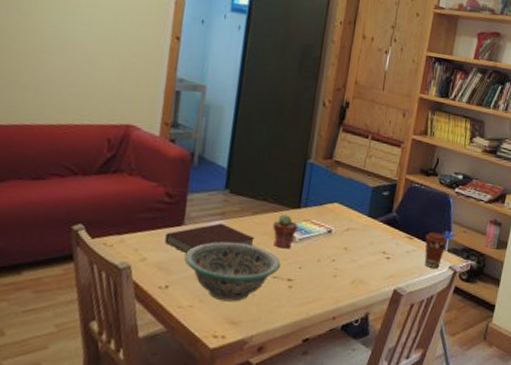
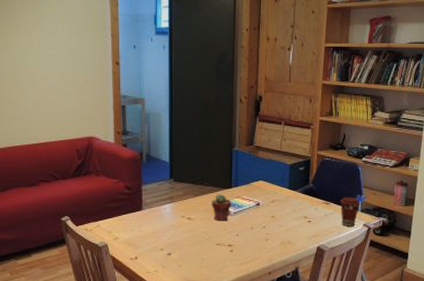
notebook: present [164,223,256,254] -> none [130,206,199,232]
decorative bowl: present [185,241,281,302] -> none [147,219,222,266]

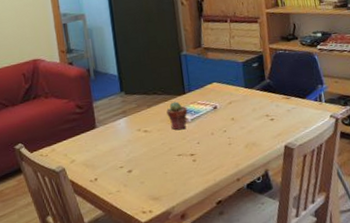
coffee cup: present [340,196,360,226] -> none [301,88,322,120]

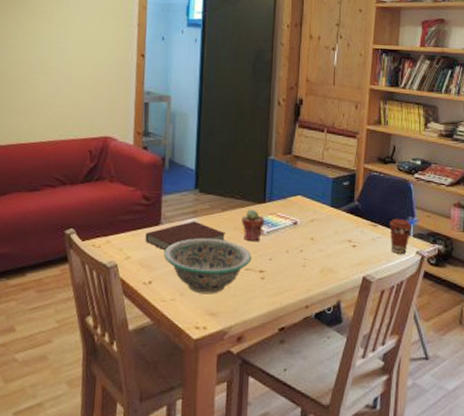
notebook: none [84,120,156,150] -> present [145,221,227,251]
decorative bowl: none [103,132,182,183] -> present [164,237,252,295]
coffee cup: none [301,88,322,120] -> present [389,218,412,254]

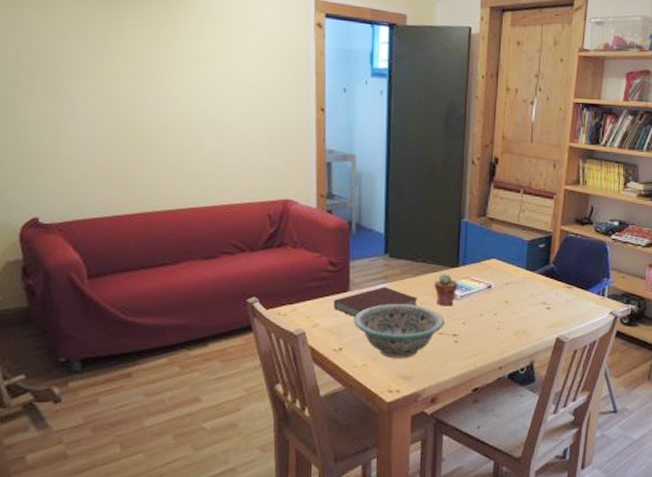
coffee cup: present [389,218,412,254] -> none [584,279,606,315]

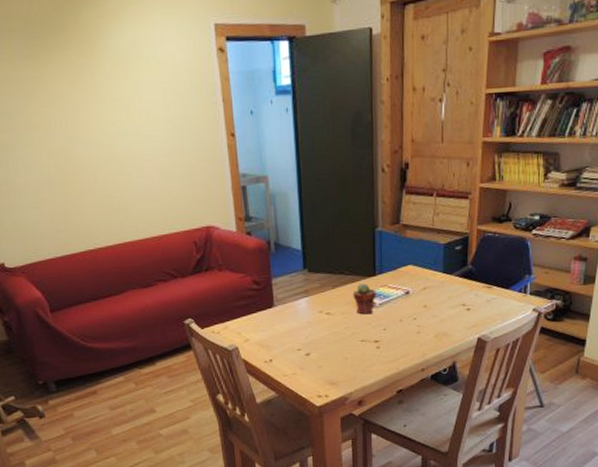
notebook: present [333,286,419,318] -> none [260,300,339,331]
decorative bowl: present [354,303,445,359] -> none [281,314,366,367]

